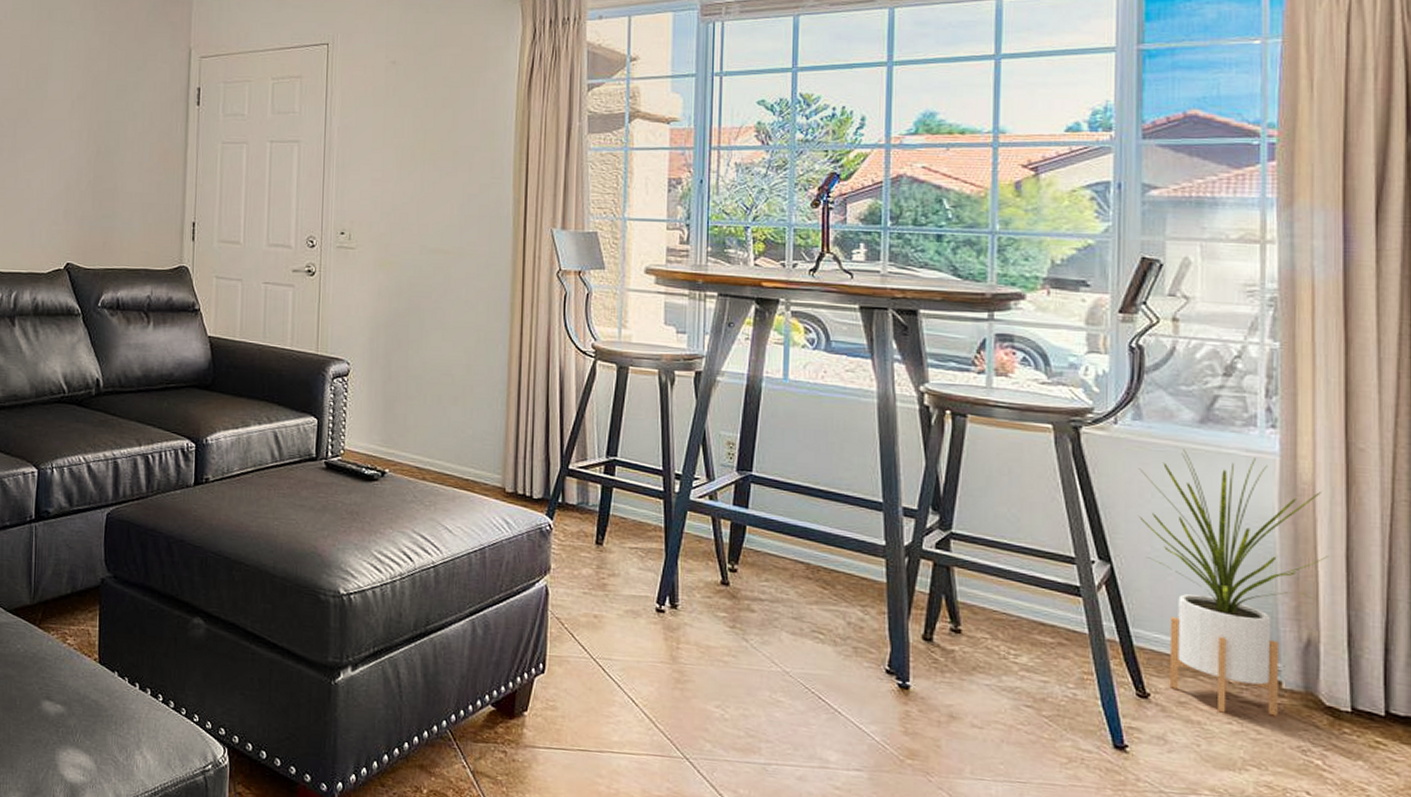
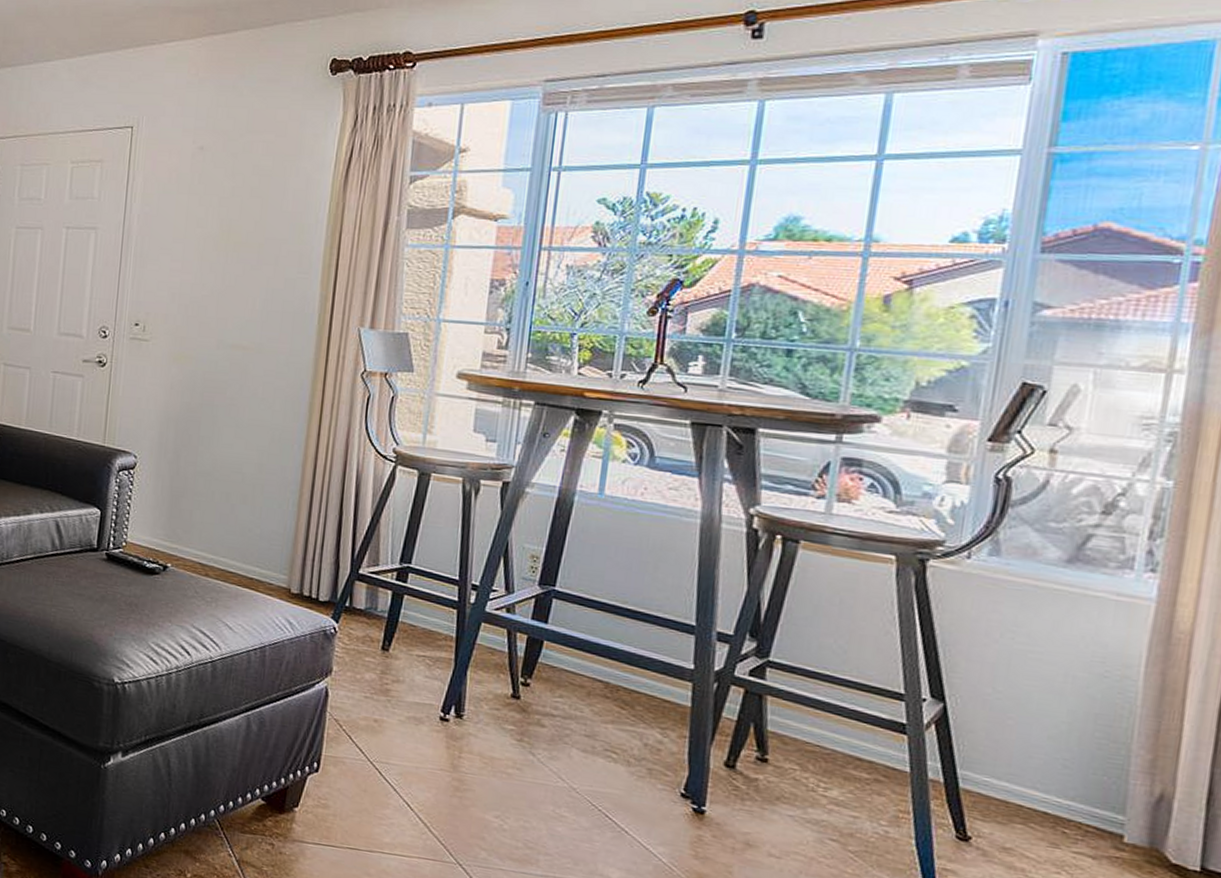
house plant: present [1138,449,1329,717] -> none [981,589,1201,870]

